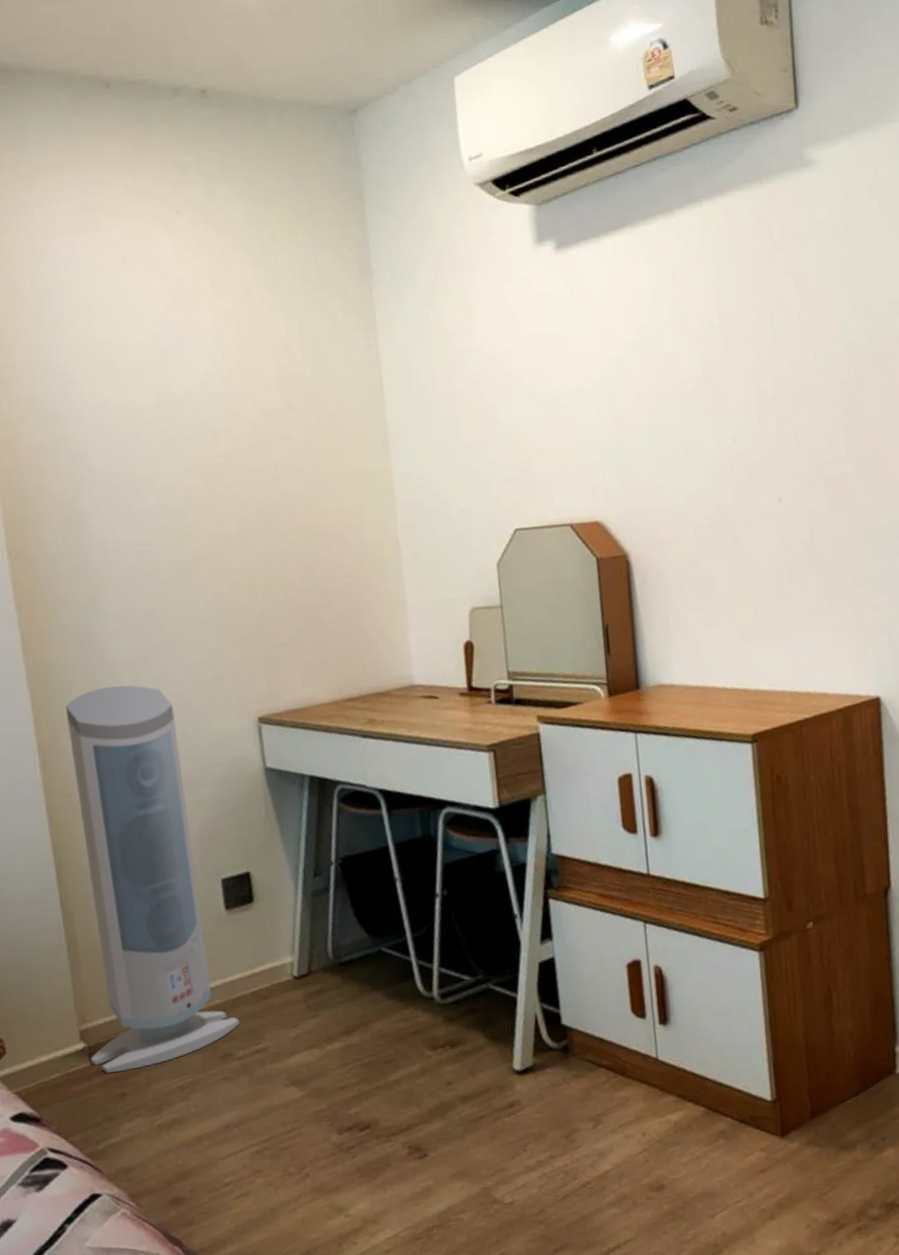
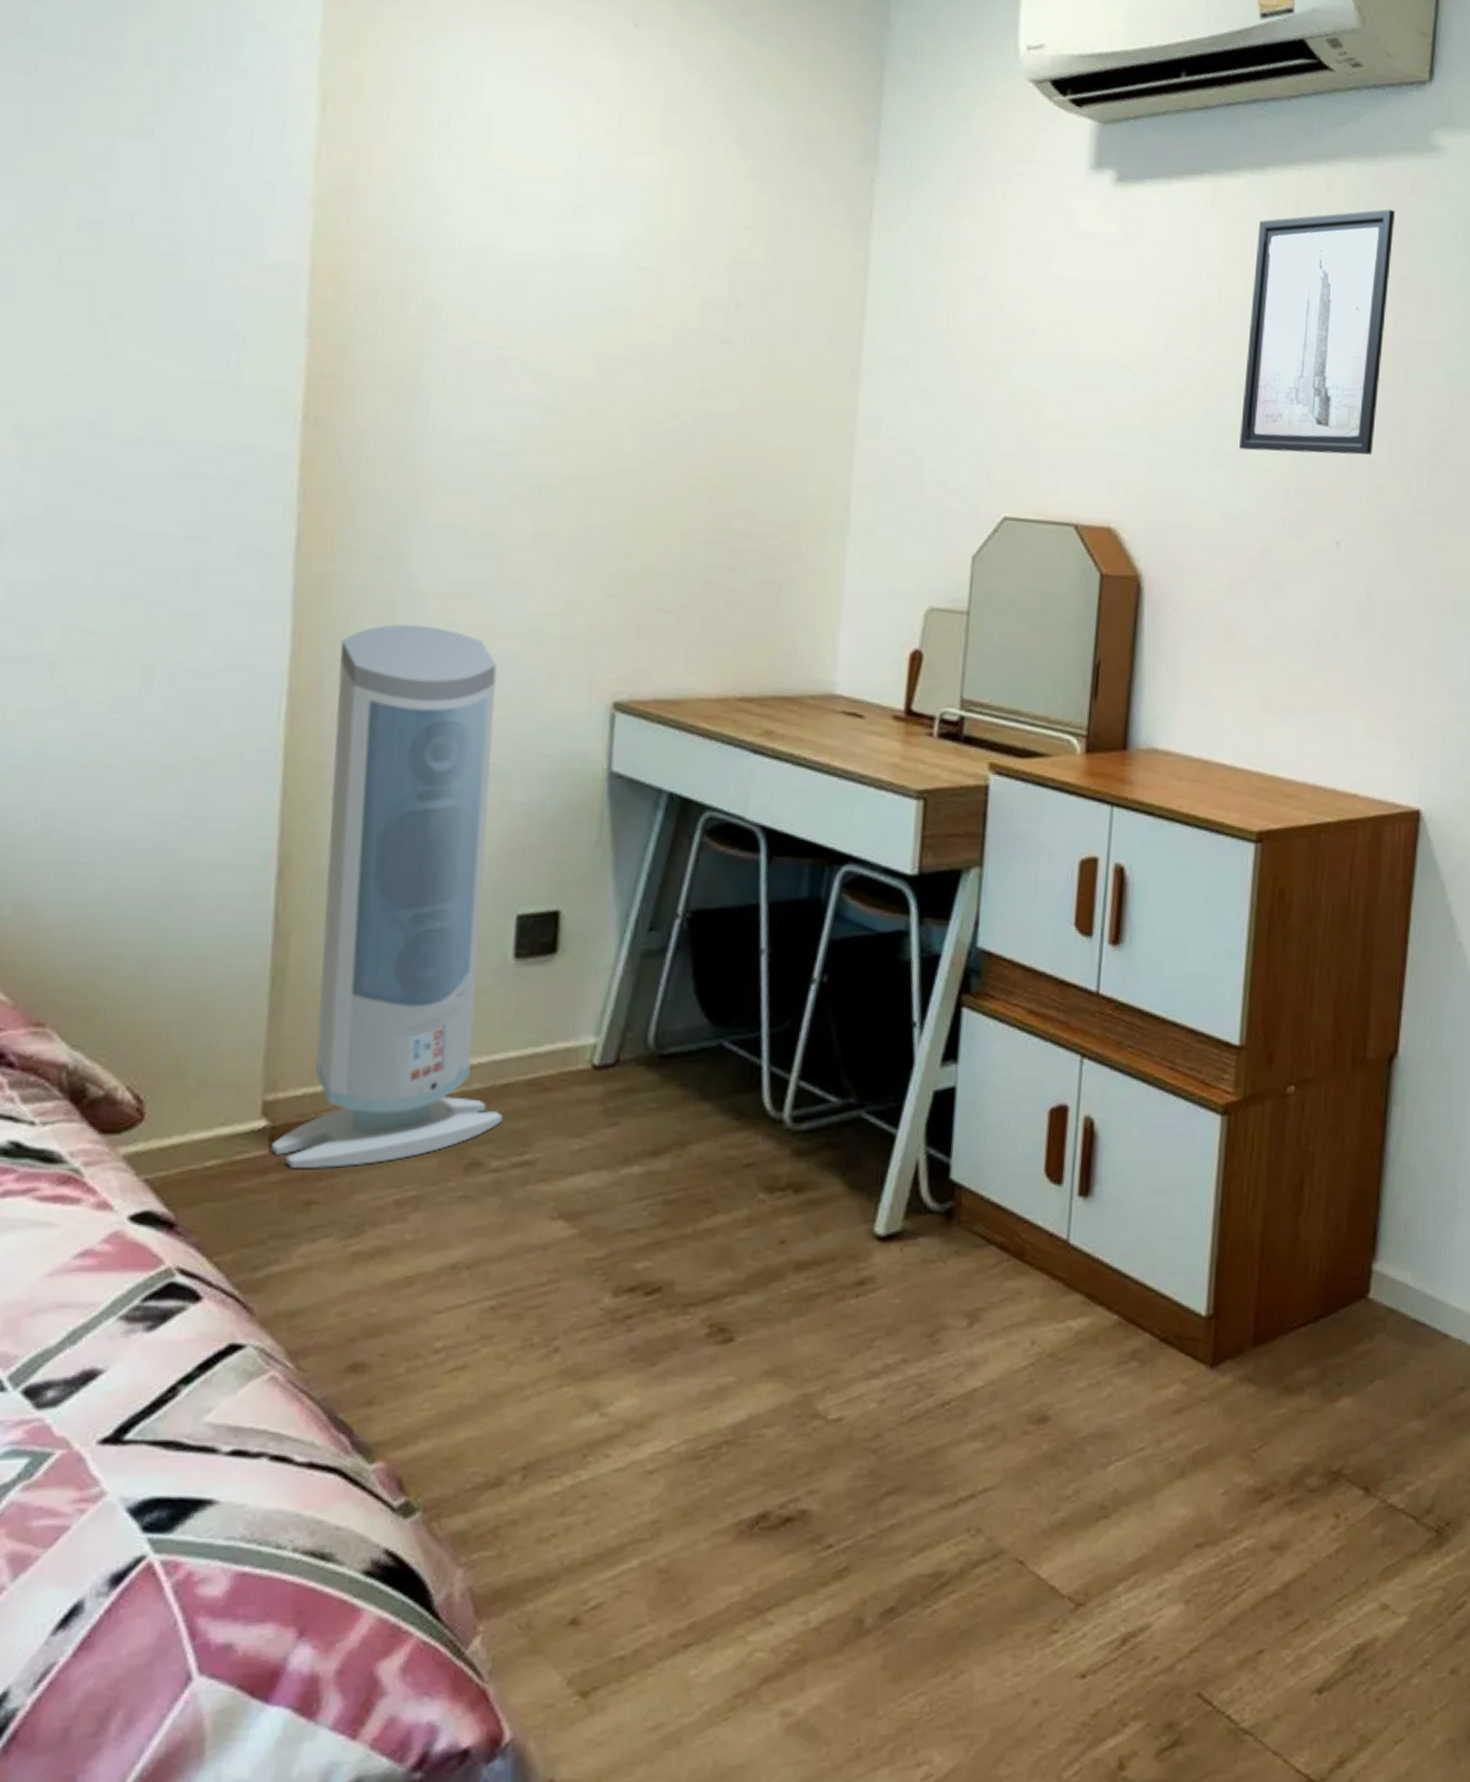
wall art: none [675,221,796,441] -> present [1239,209,1396,455]

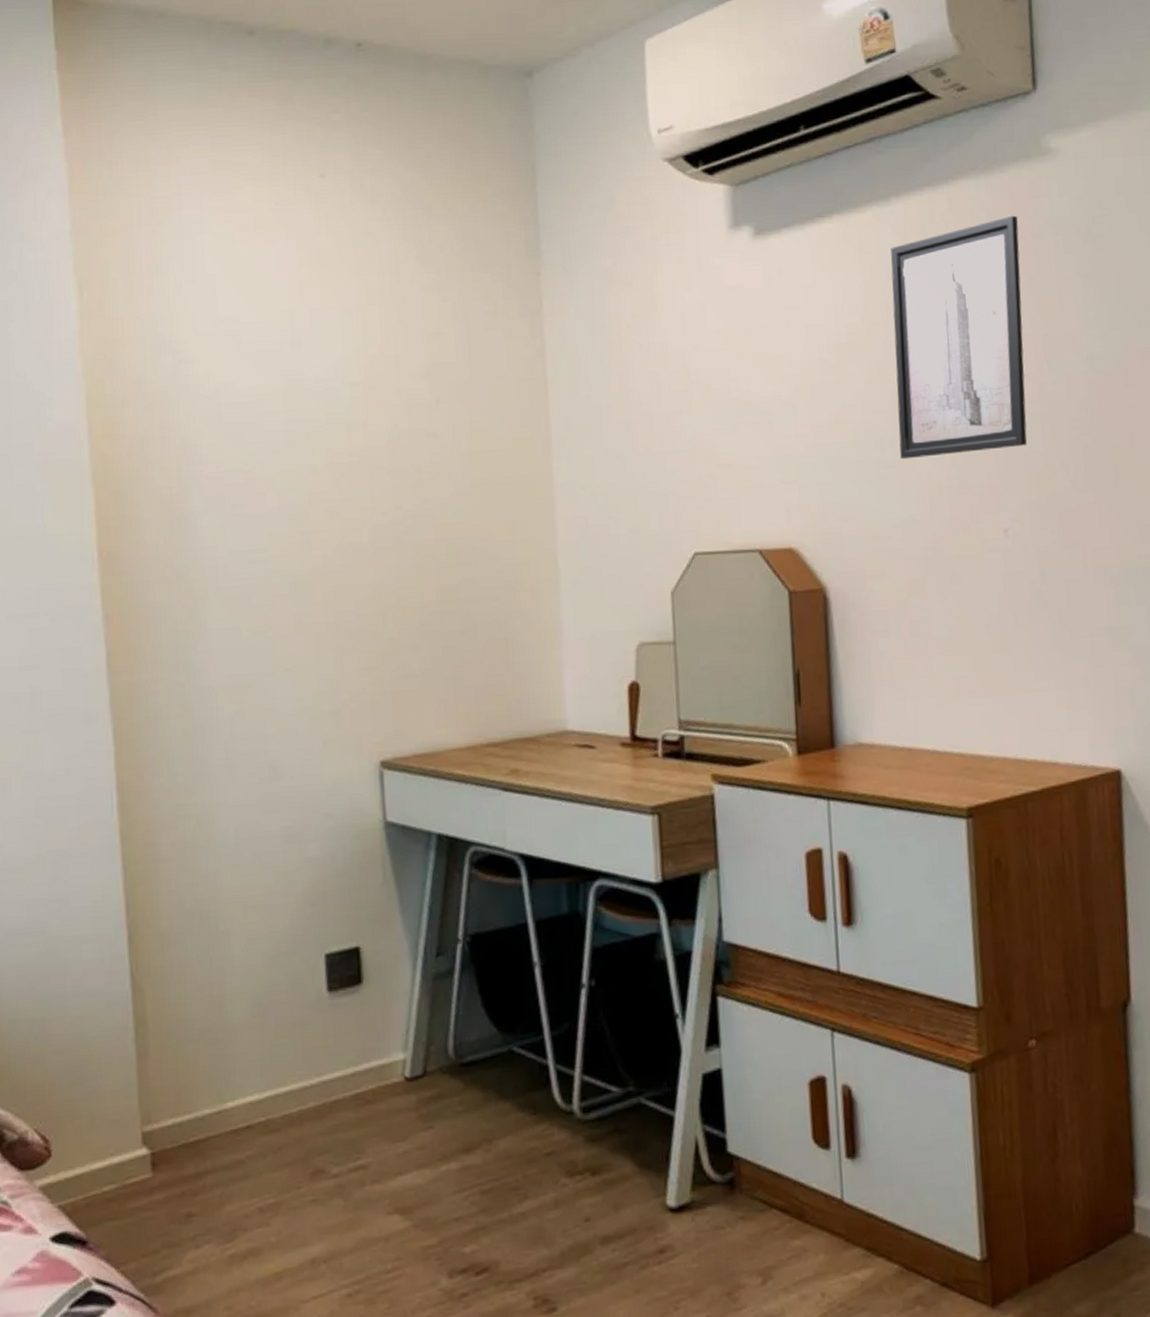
air purifier: present [271,624,504,1168] -> none [153,716,337,1187]

